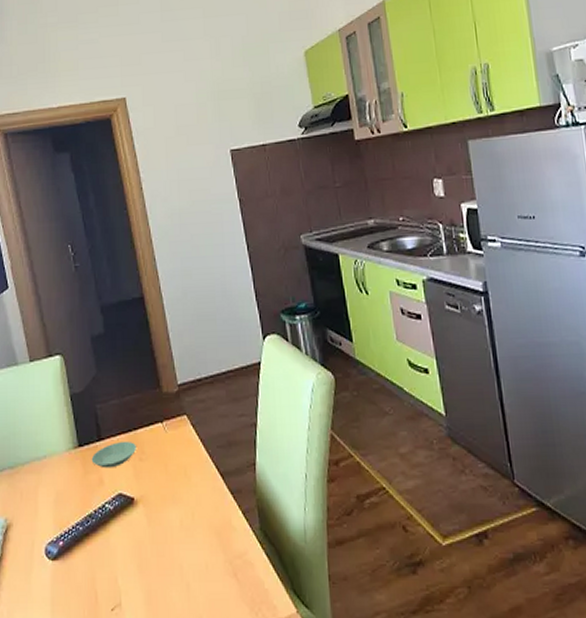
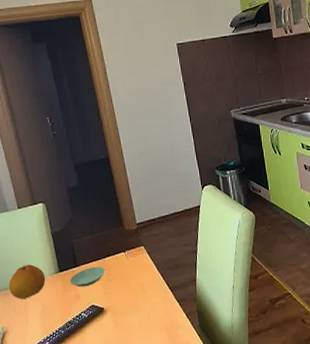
fruit: none [15,436,62,481] -> present [8,264,46,299]

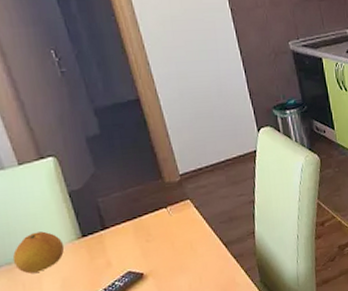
saucer: present [69,266,105,287] -> none [96,227,142,252]

